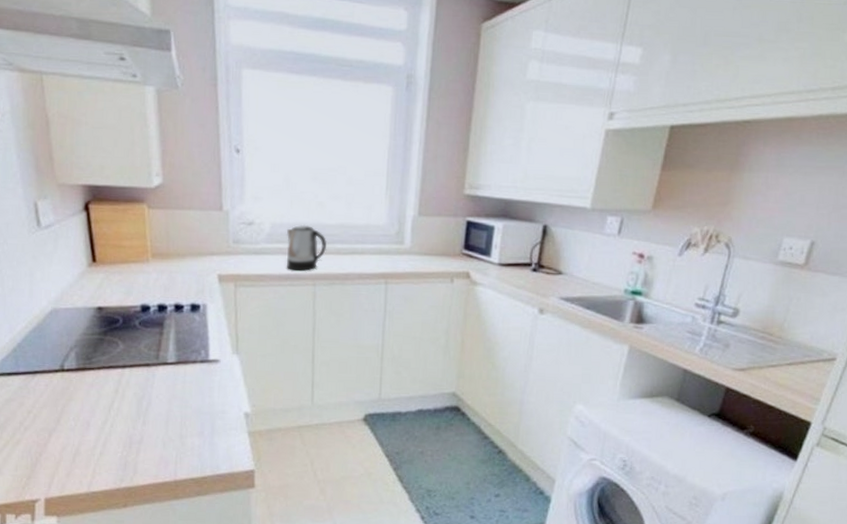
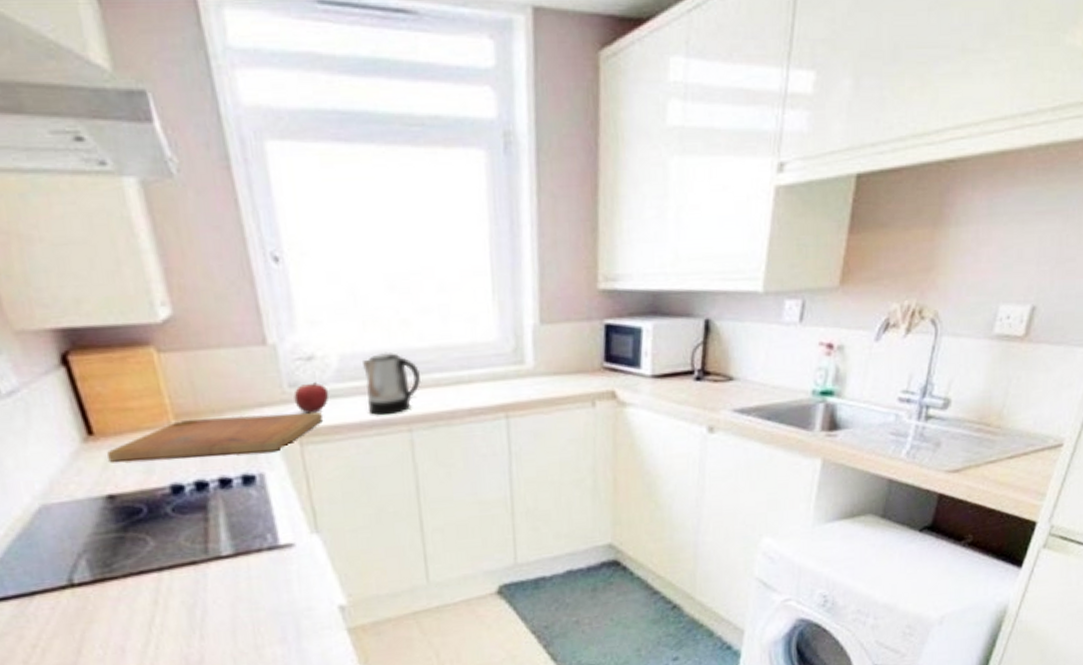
cutting board: none [103,258,253,289] -> present [107,412,322,462]
fruit: none [235,241,260,264] -> present [294,382,329,414]

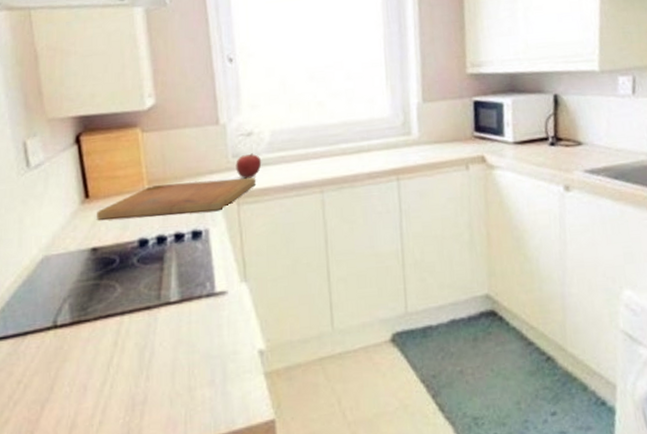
kettle: present [363,351,420,415] -> none [288,127,331,179]

